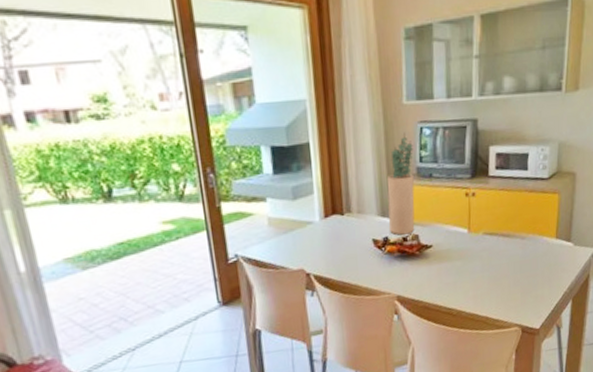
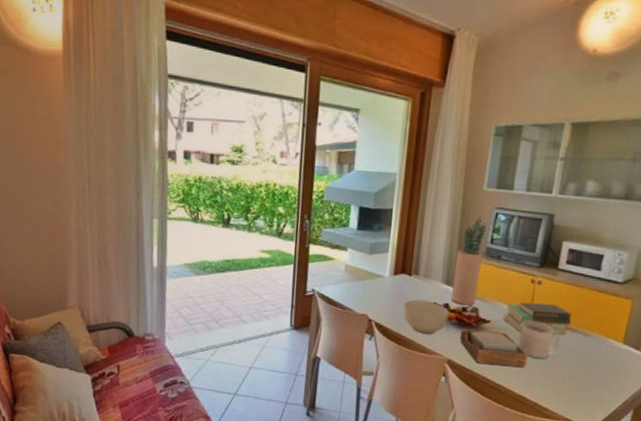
bowl: none [342,238,391,276] -> present [404,299,450,334]
napkin holder: none [405,254,473,293] -> present [460,329,528,368]
books: none [444,214,509,250] -> present [503,302,572,335]
mug: none [462,235,500,274] -> present [517,320,560,359]

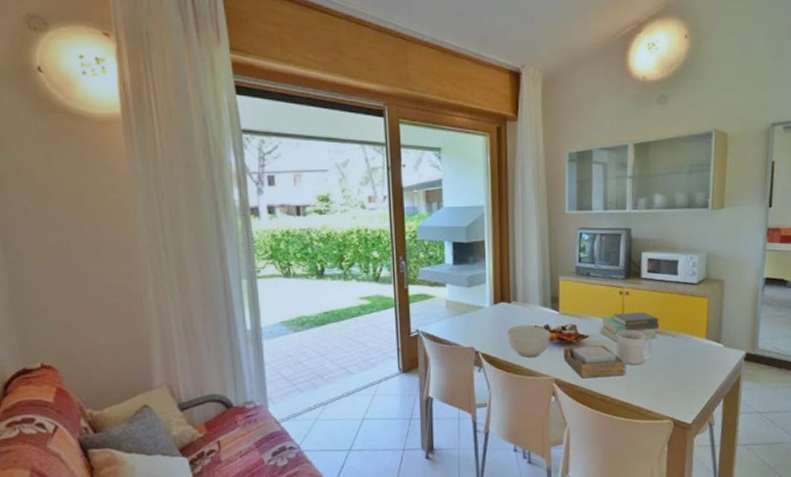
vase: present [450,215,487,306] -> none [549,237,574,324]

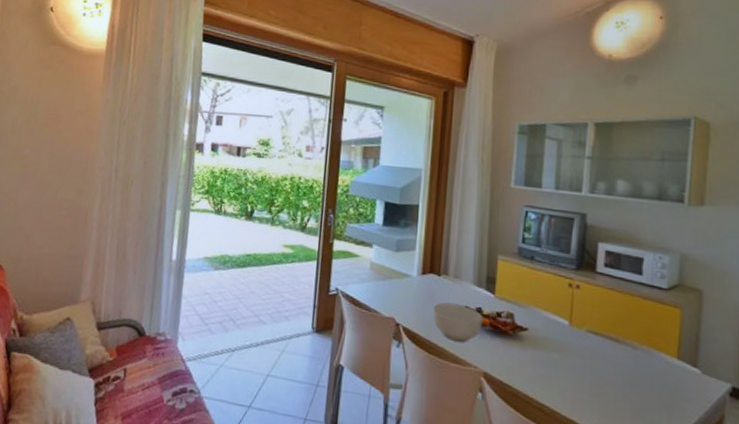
napkin holder: present [563,345,626,379] -> none [496,337,572,385]
books: present [600,312,660,342] -> none [542,308,617,347]
mug: present [616,330,652,365] -> none [560,329,606,375]

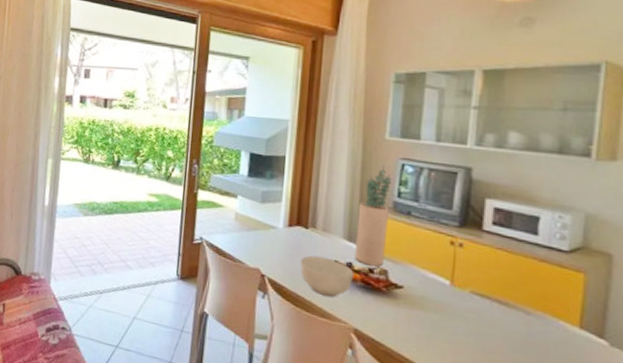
vase: none [483,213,517,311] -> present [354,166,392,267]

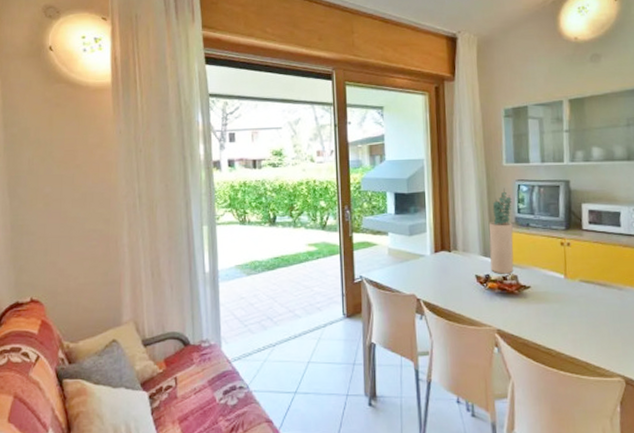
bowl: present [300,255,354,297] -> none [448,274,492,307]

